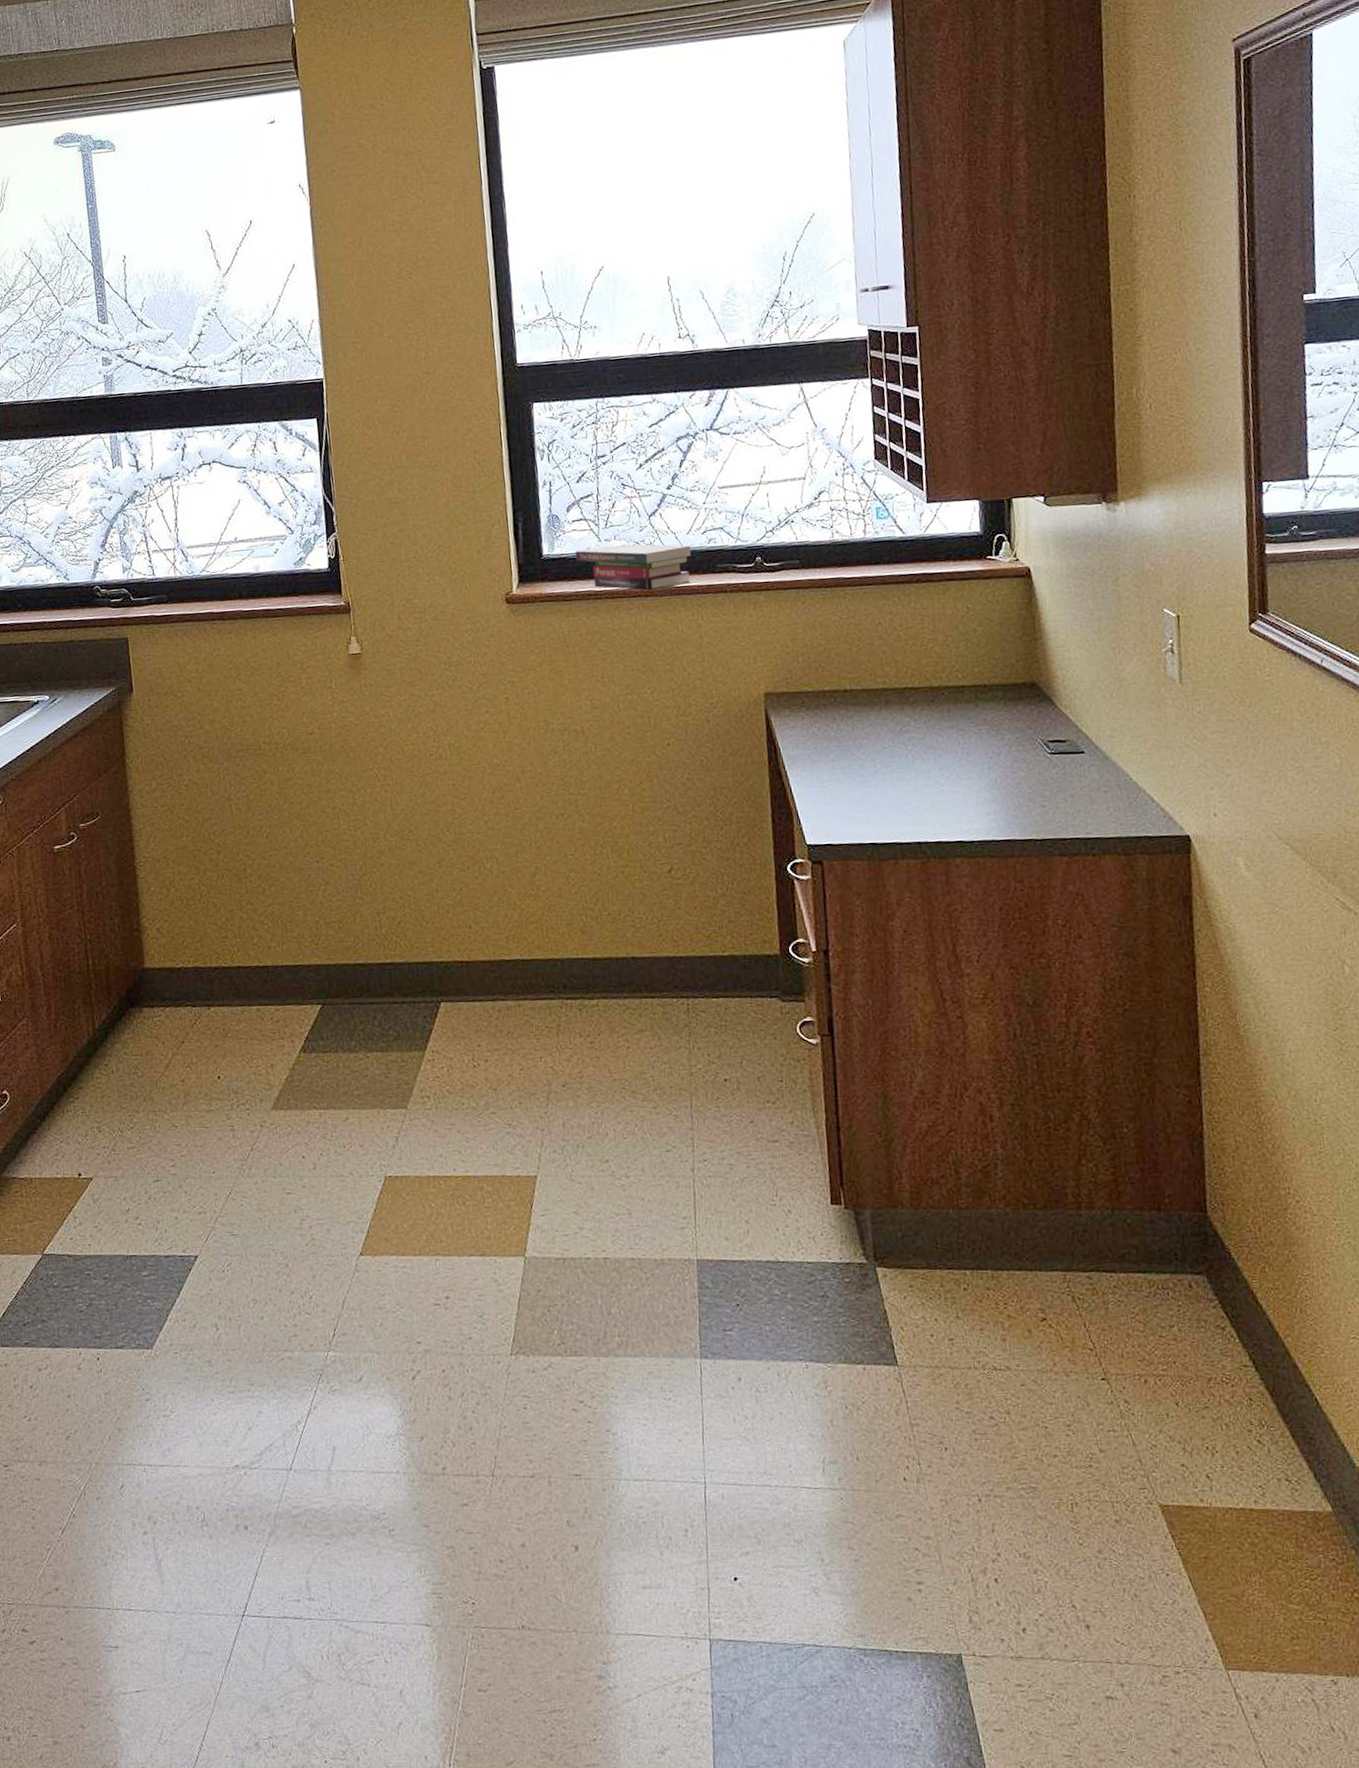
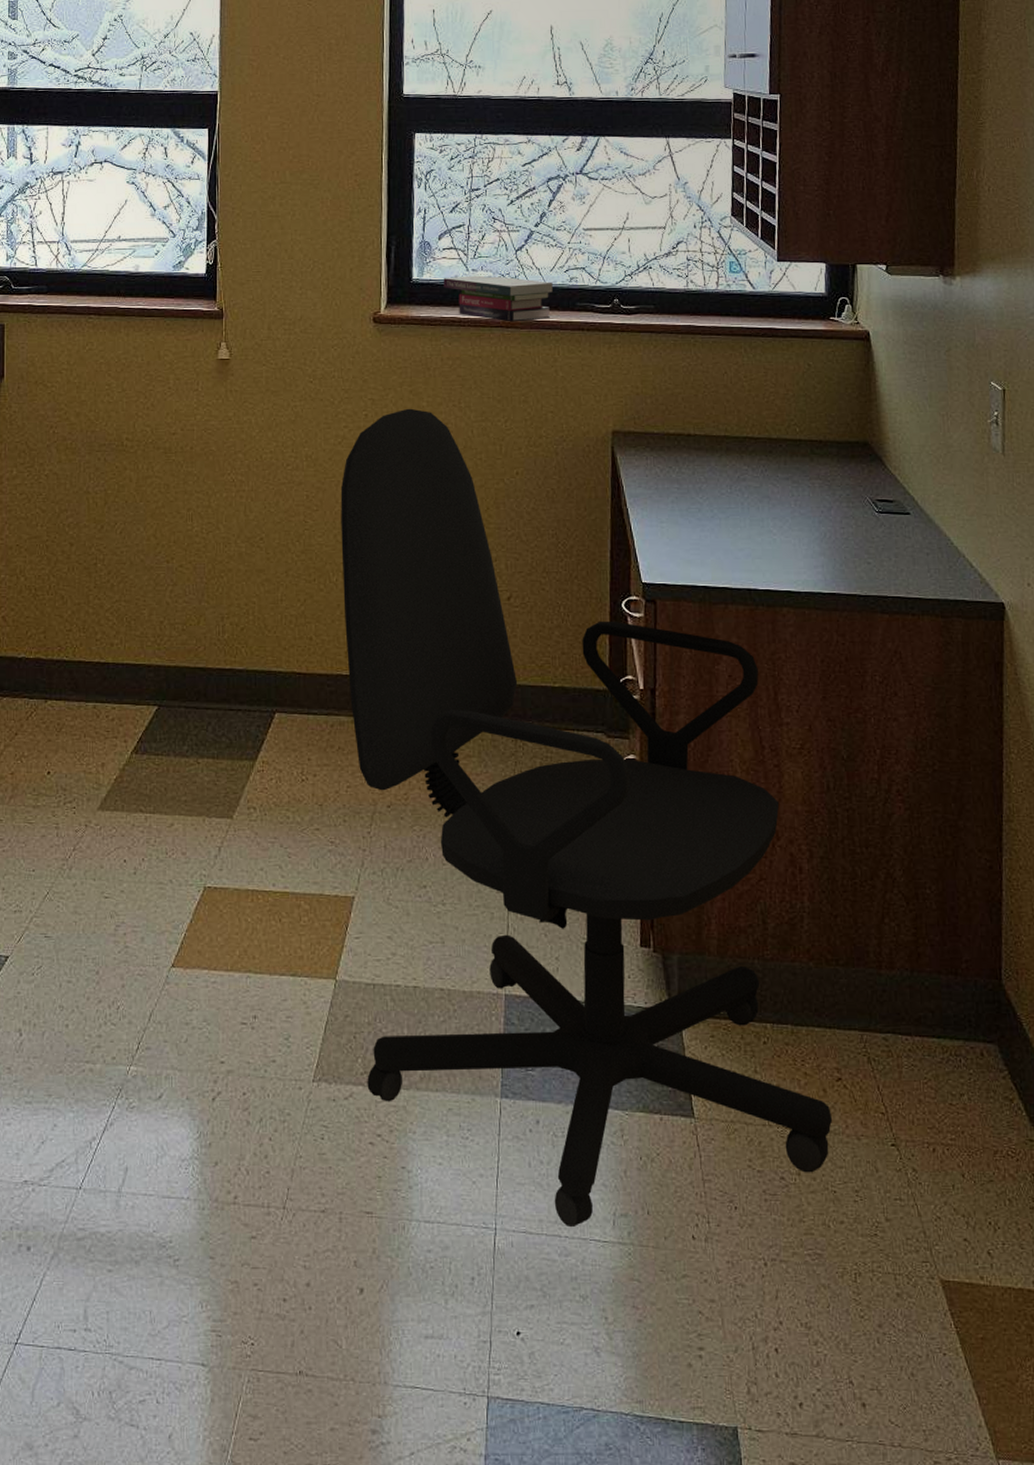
office chair: none [487,687,1039,1477] -> present [340,408,832,1228]

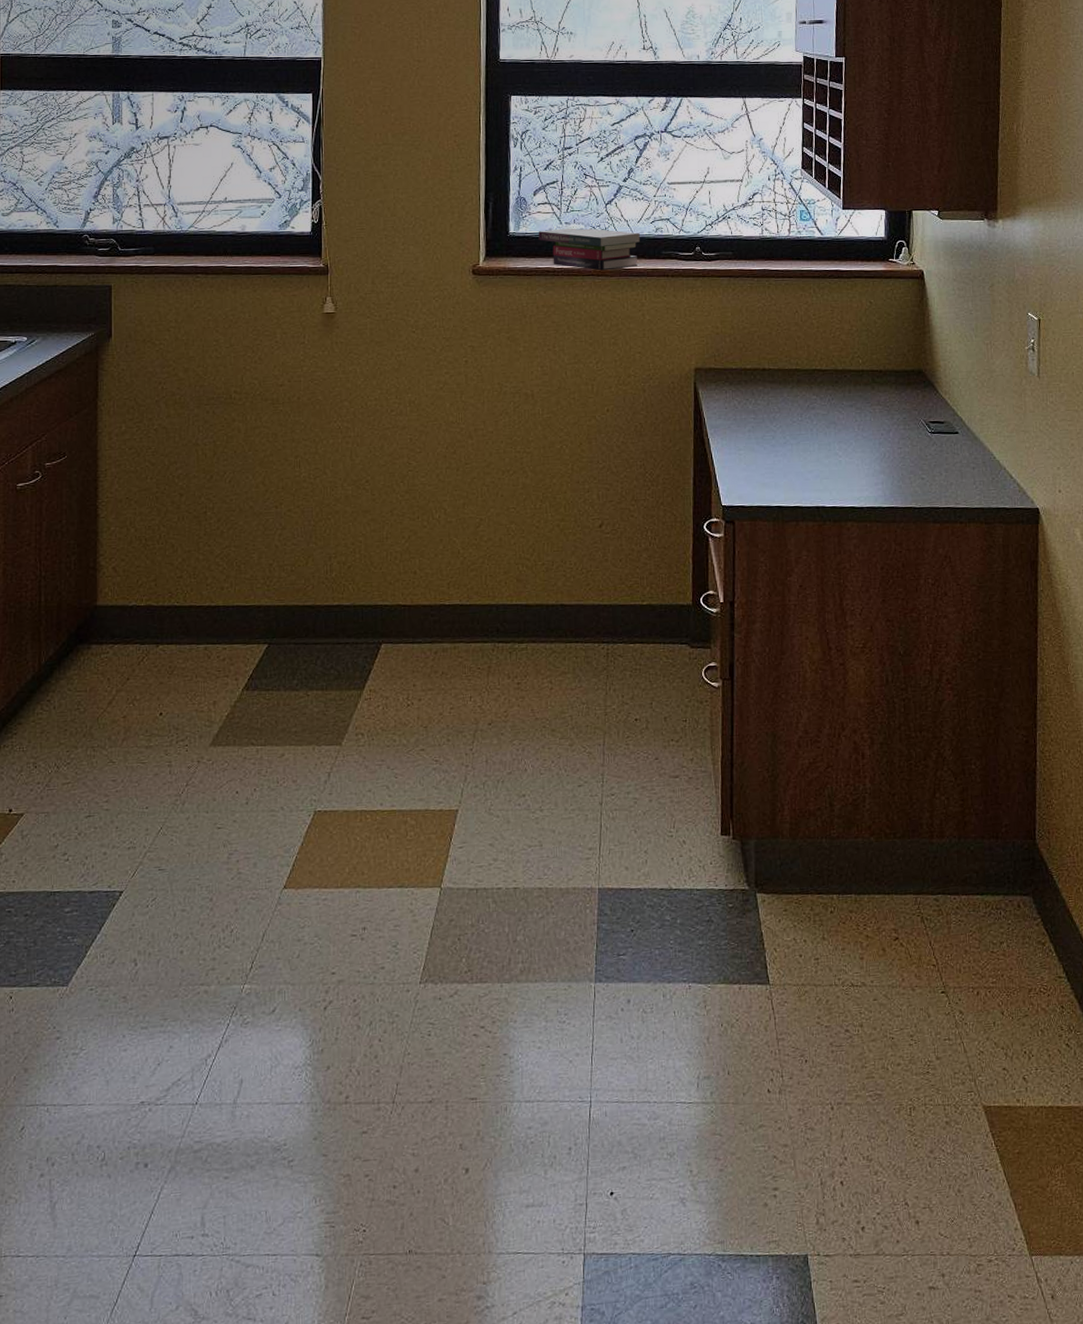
office chair: present [340,408,832,1228] -> none [442,353,890,1094]

